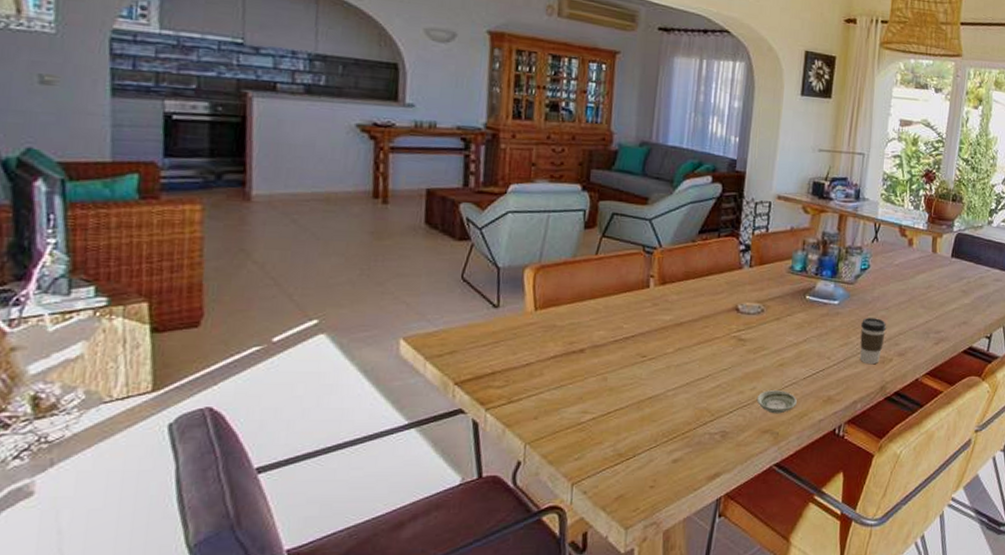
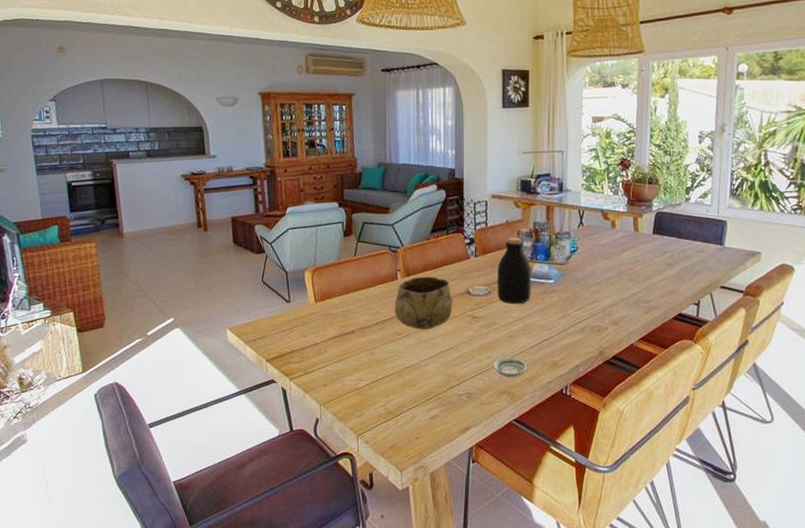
decorative bowl: none [640,285,716,352] -> present [394,276,453,330]
bottle: none [771,247,814,327] -> present [497,237,532,304]
coffee cup: present [860,318,887,365] -> none [575,293,600,333]

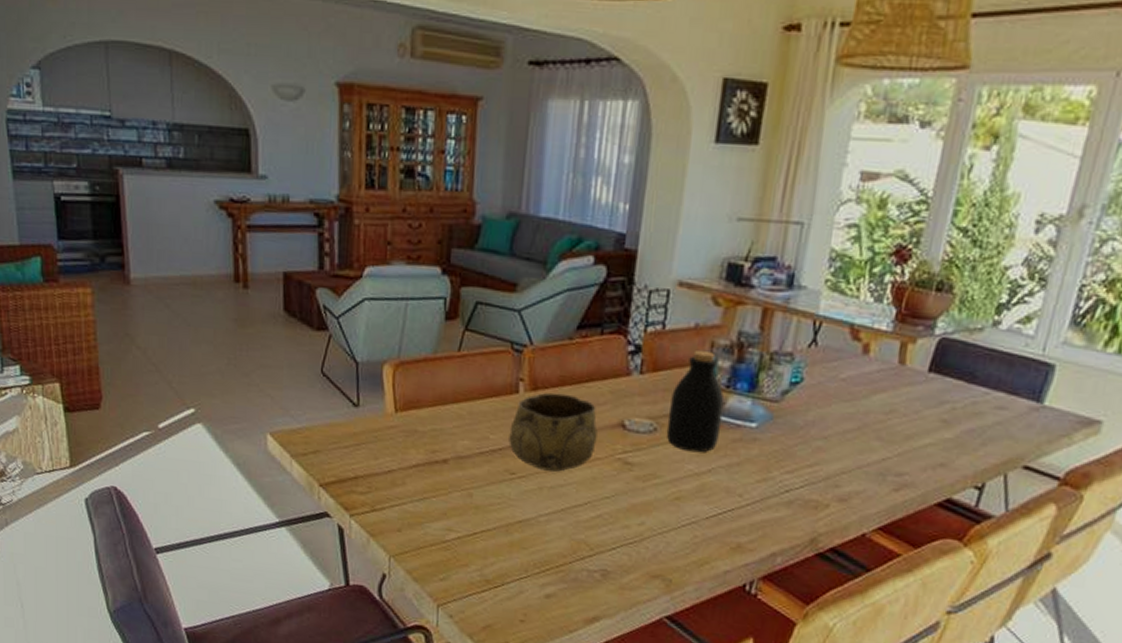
saucer: present [493,358,527,378] -> none [645,527,696,558]

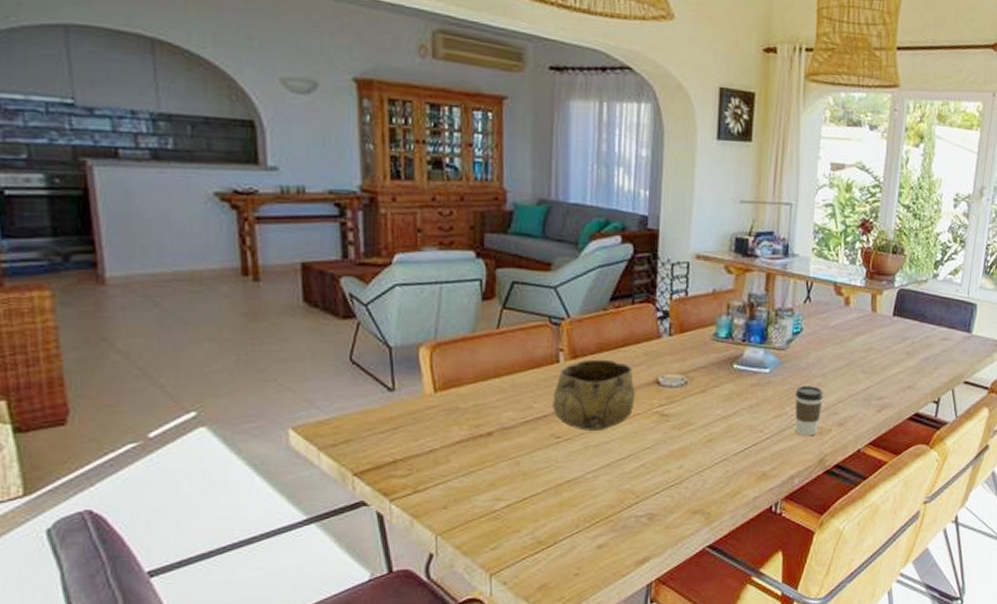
bottle: present [666,349,725,453] -> none [695,311,742,399]
coffee cup: none [783,447,824,510] -> present [795,386,824,437]

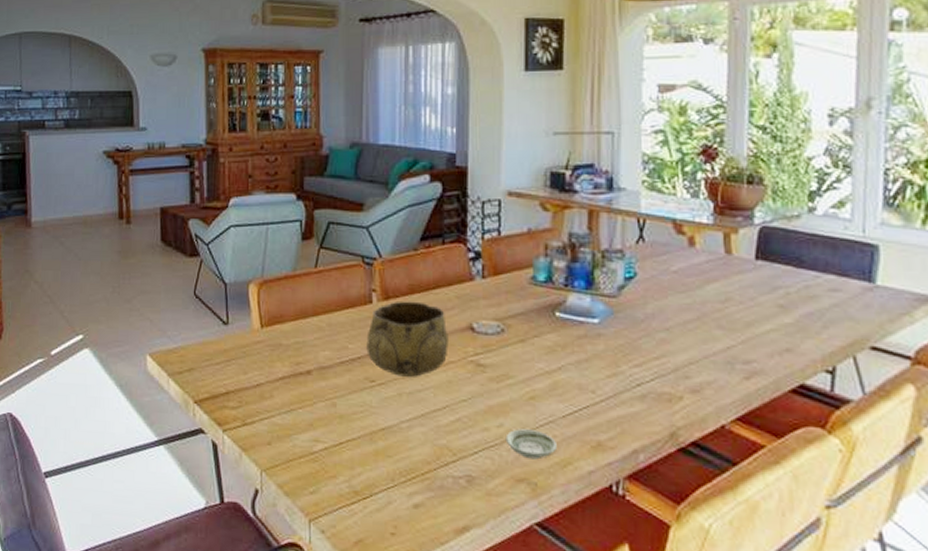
saucer: none [684,468,729,493] -> present [505,429,557,460]
coffee cup: present [795,386,824,437] -> none [632,341,670,403]

